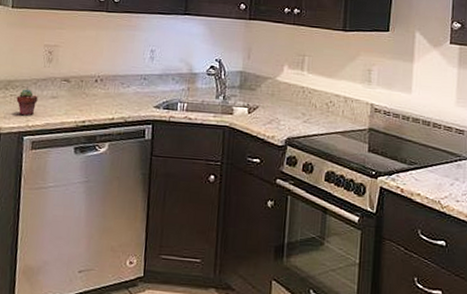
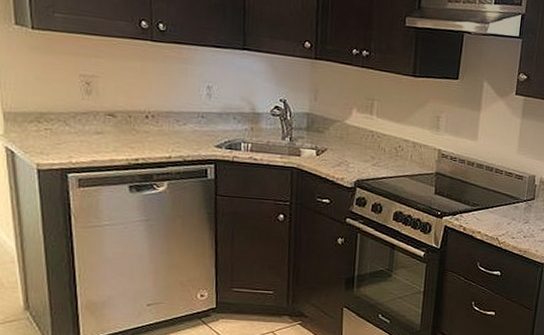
potted succulent: present [16,89,38,116] -> none [53,122,79,152]

